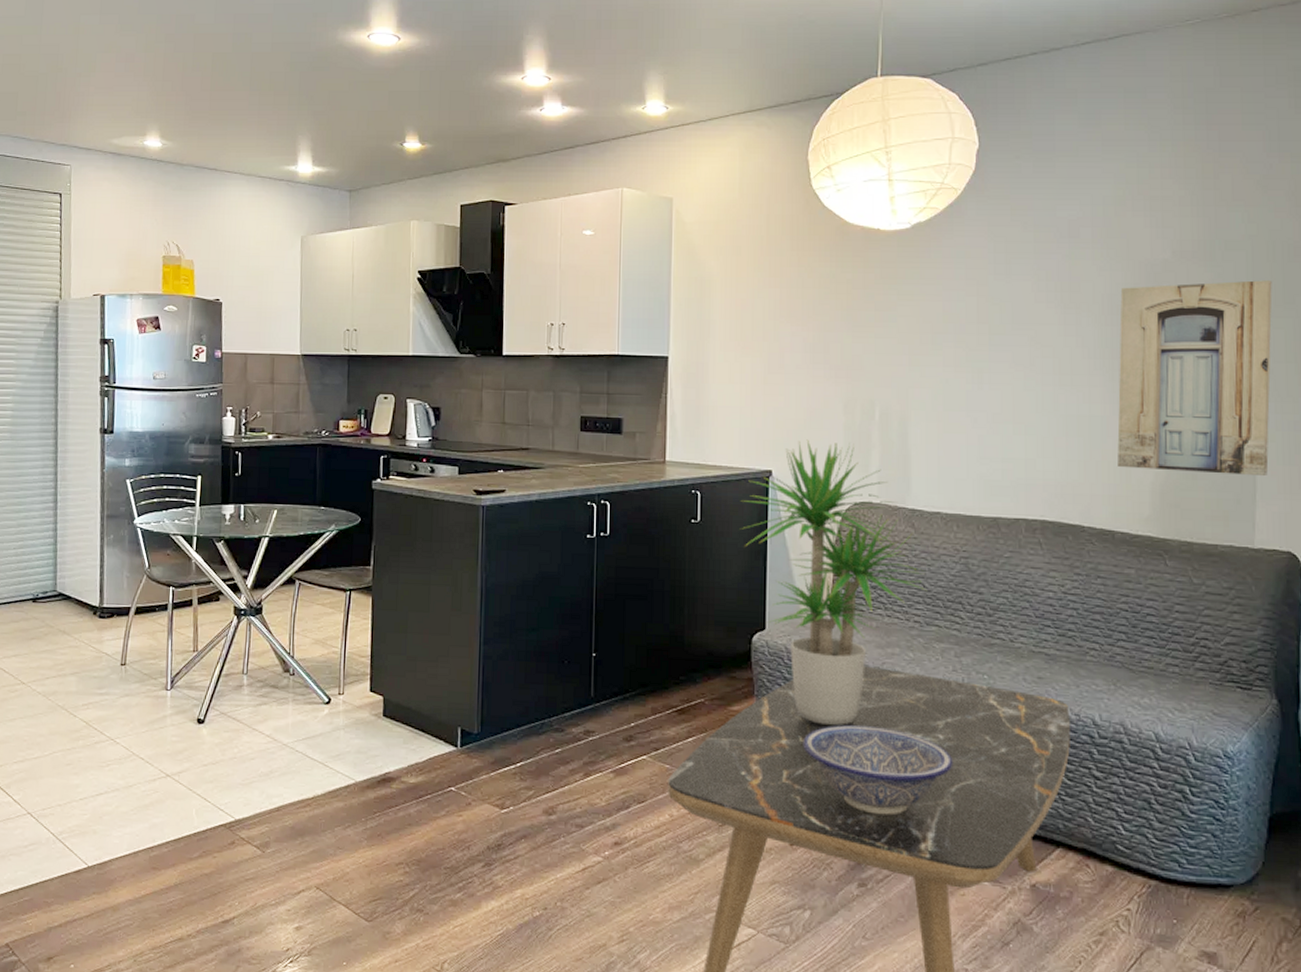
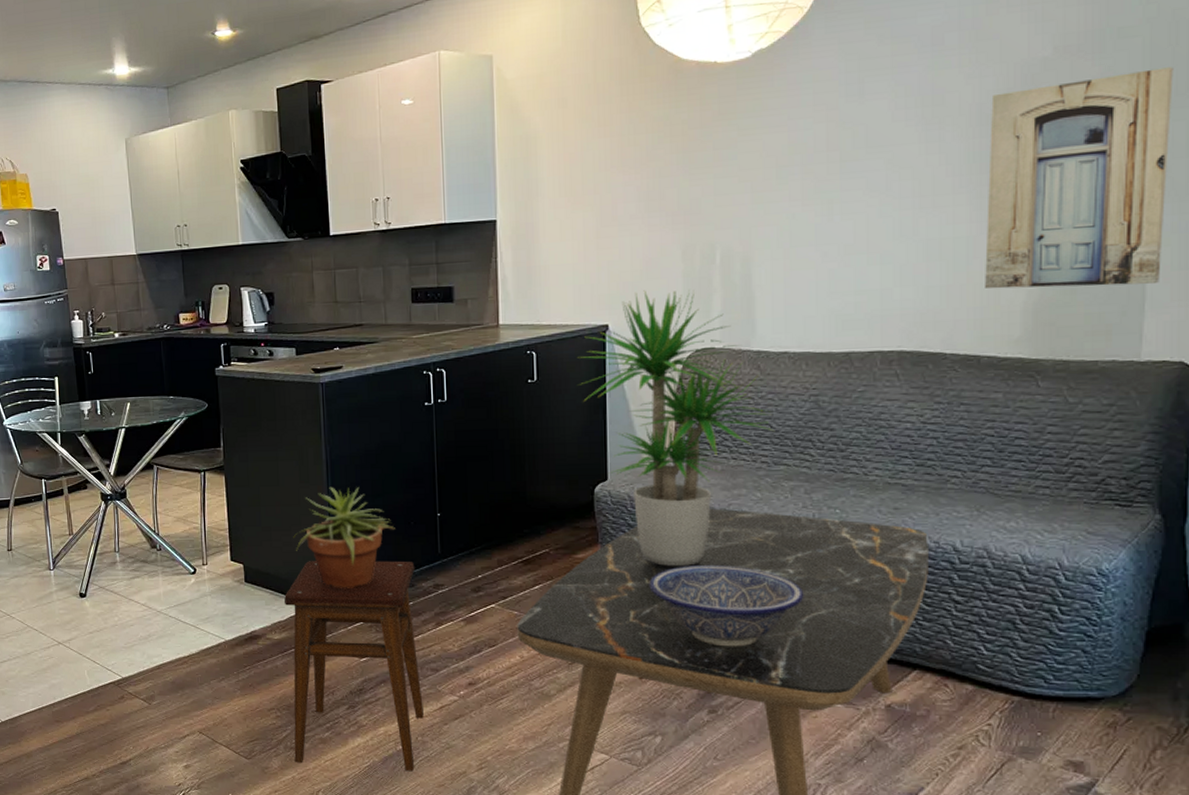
stool: none [420,697,566,941] -> present [284,560,424,771]
potted plant: none [439,617,548,730] -> present [293,486,395,588]

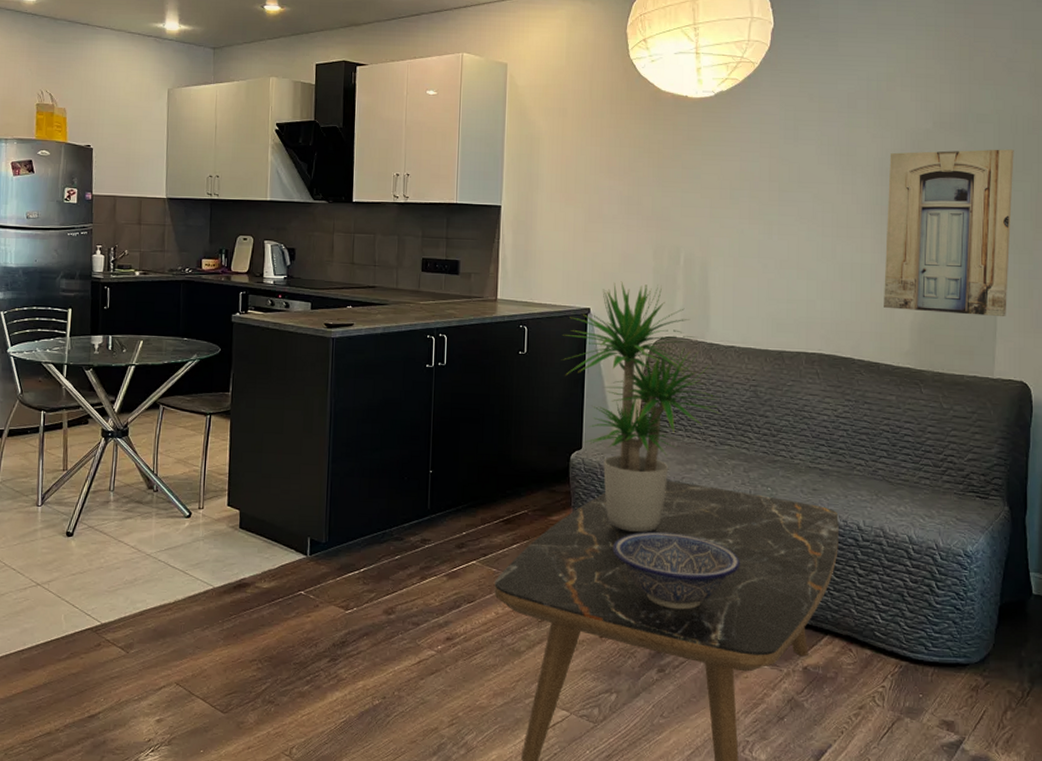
stool: present [284,560,424,771] -> none [271,510,405,726]
potted plant: present [293,486,395,588] -> none [291,438,390,540]

